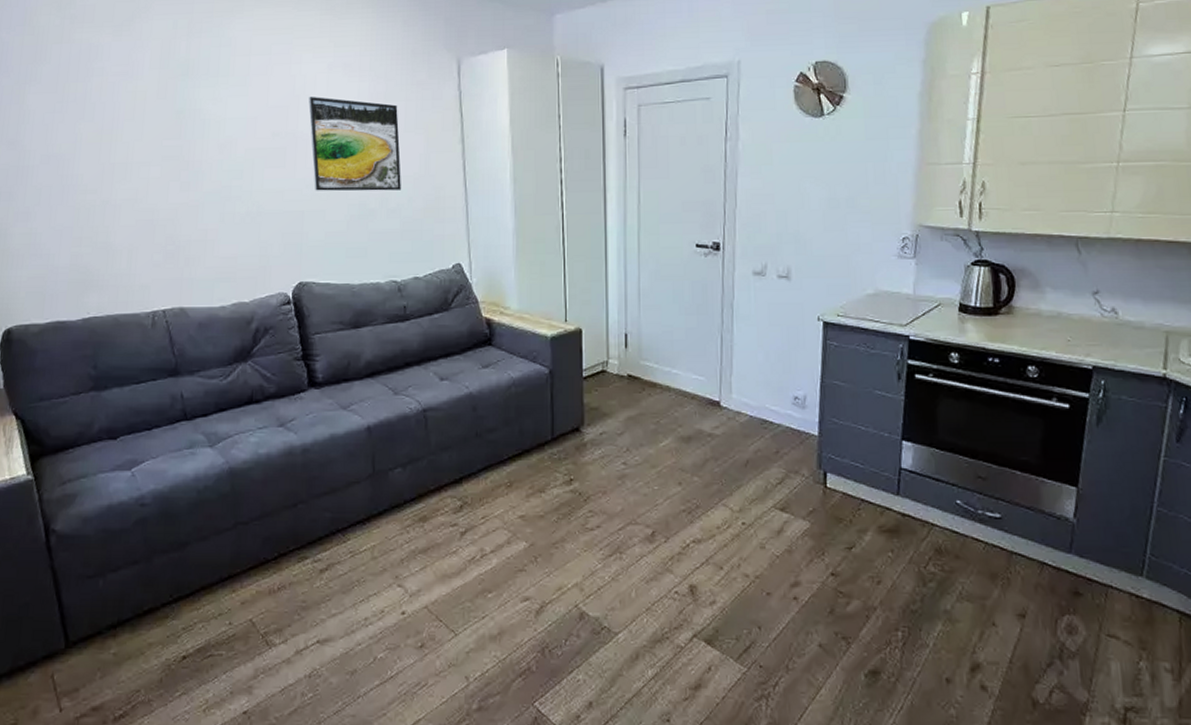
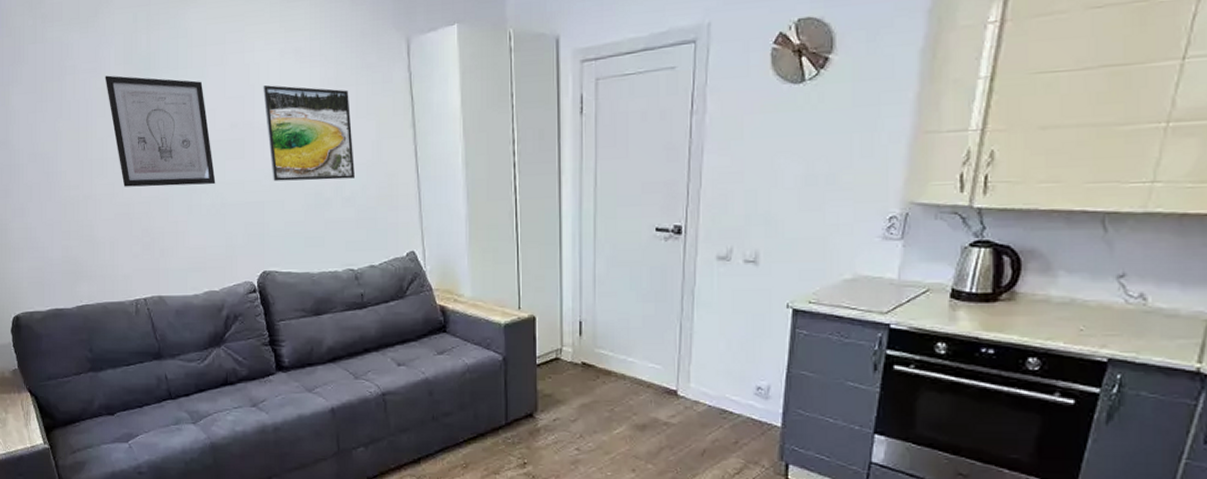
wall art: none [136,79,253,193] -> present [105,75,216,187]

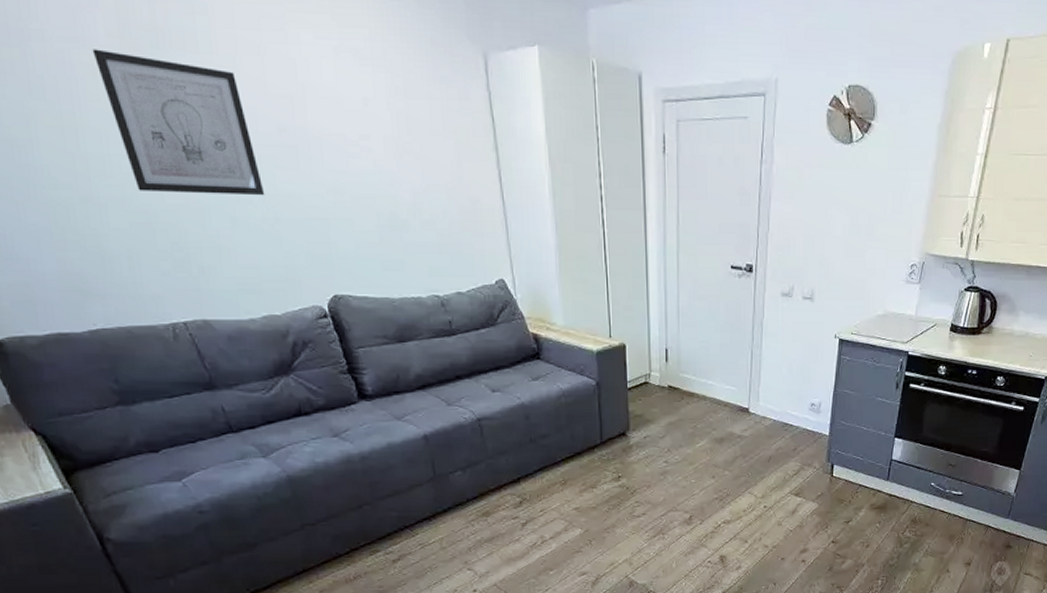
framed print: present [263,85,355,181] -> none [316,87,434,200]

